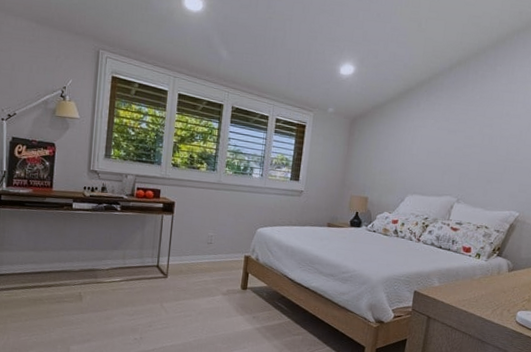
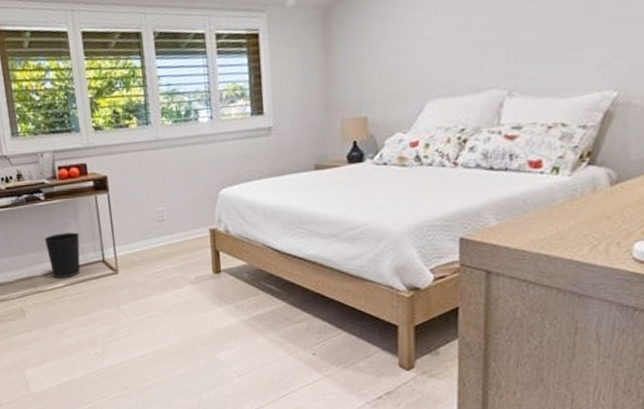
wastebasket: none [112,238,143,275] -> present [44,232,81,278]

